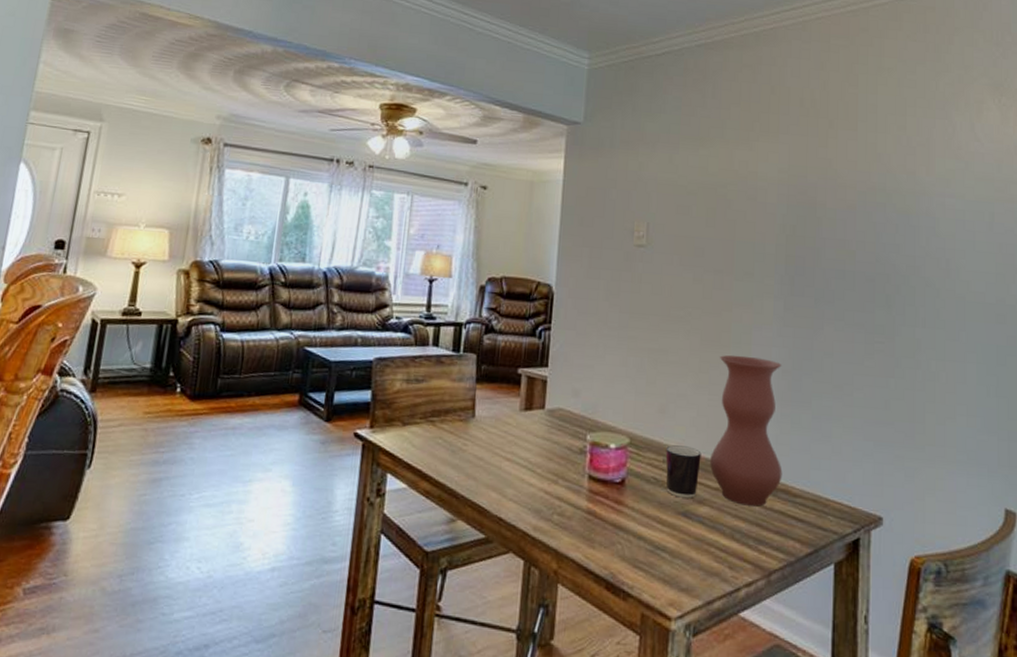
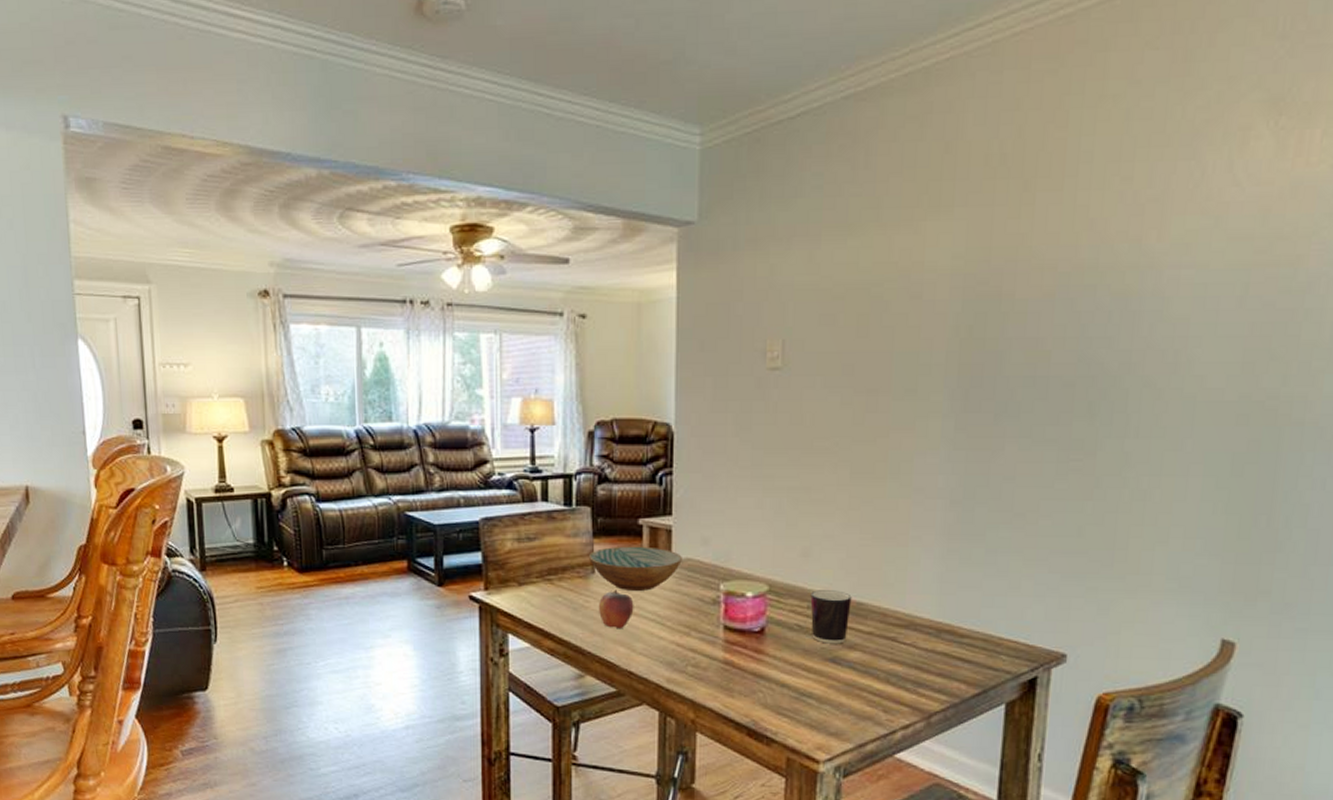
bowl: none [471,392,555,437] -> present [589,546,682,591]
fruit: none [475,435,509,473] -> present [598,590,634,628]
vase: present [709,355,783,507] -> none [861,487,950,649]

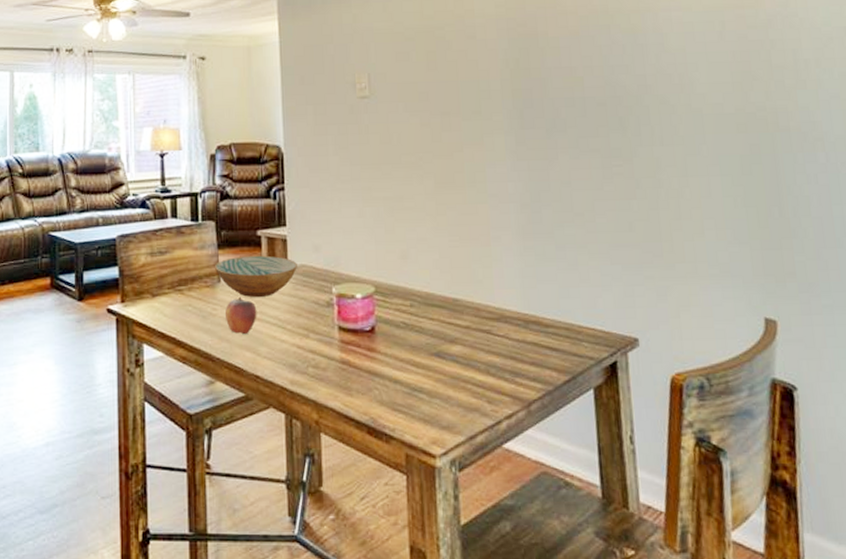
mug: present [810,590,852,644] -> none [412,288,449,339]

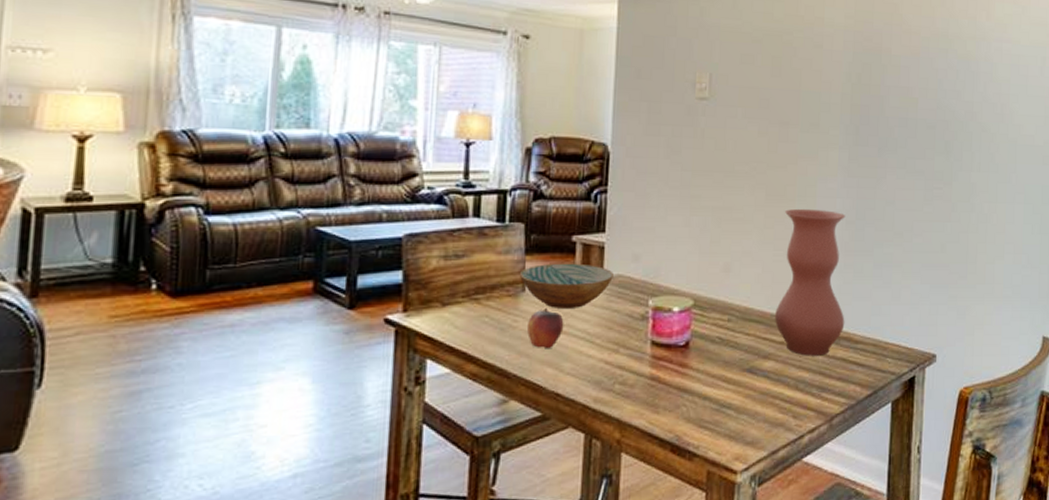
vase: none [456,194,532,340] -> present [774,208,846,356]

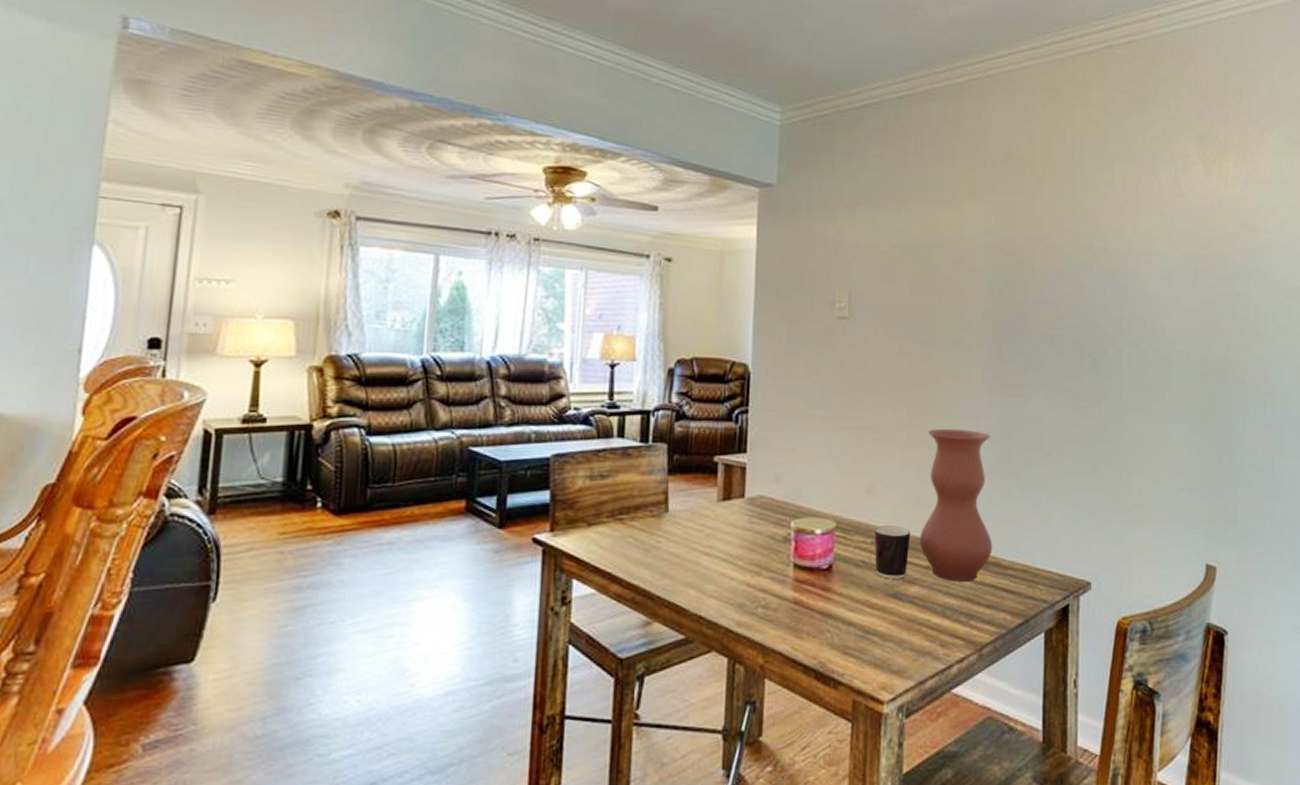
bowl: present [520,263,613,308] -> none [663,483,755,529]
fruit: present [526,308,564,348] -> none [669,529,707,570]
mug: none [730,303,766,355] -> present [874,526,911,579]

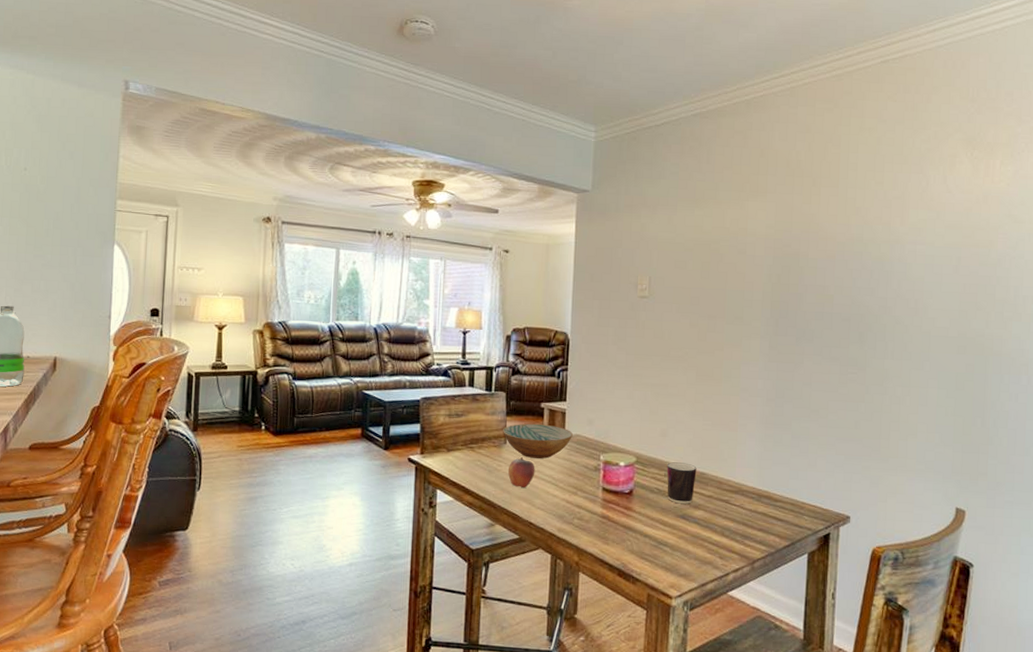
bowl: none [663,483,755,529] -> present [503,423,573,459]
fruit: none [669,529,707,570] -> present [507,457,535,488]
vase: present [919,428,993,582] -> none [703,387,766,510]

